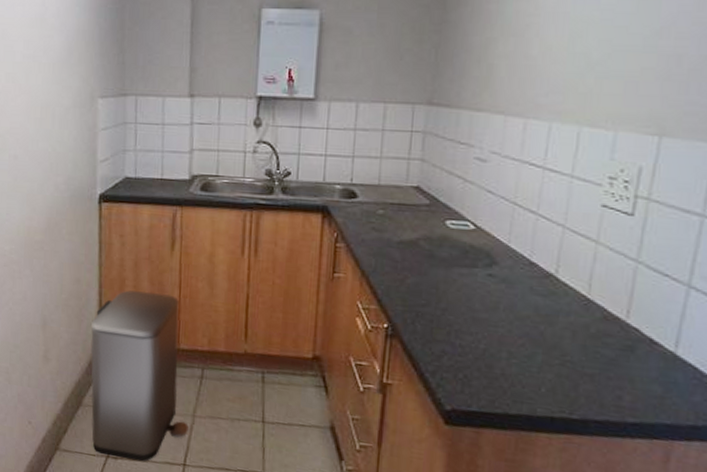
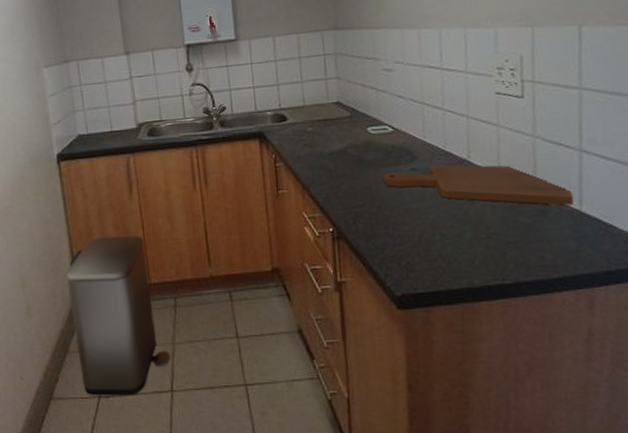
cutting board: none [455,273,671,346] -> present [384,165,575,206]

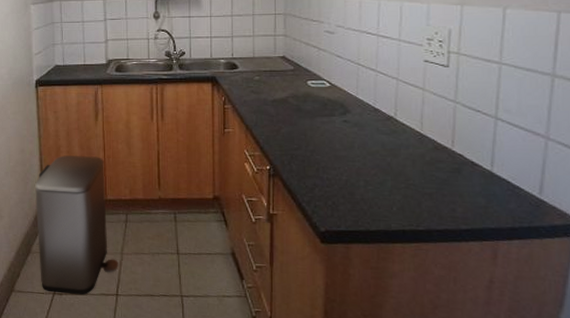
cutting board: present [384,165,575,206] -> none [319,120,487,166]

